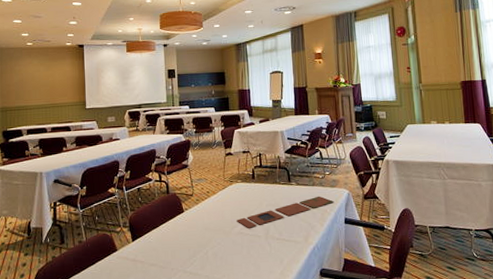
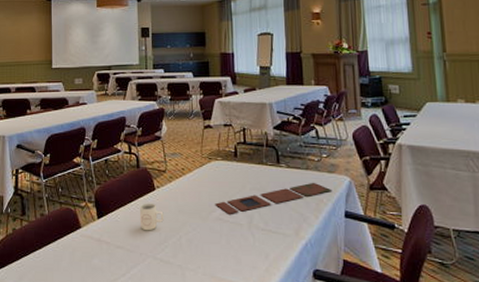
mug: none [170,223,192,249] -> present [139,203,164,231]

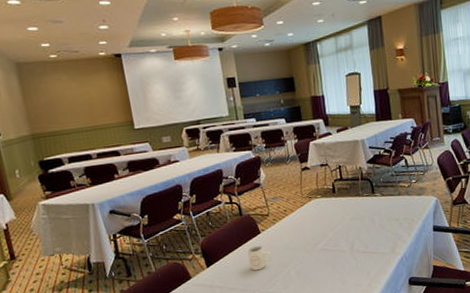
papers: present [215,182,333,214] -> none [318,205,422,244]

